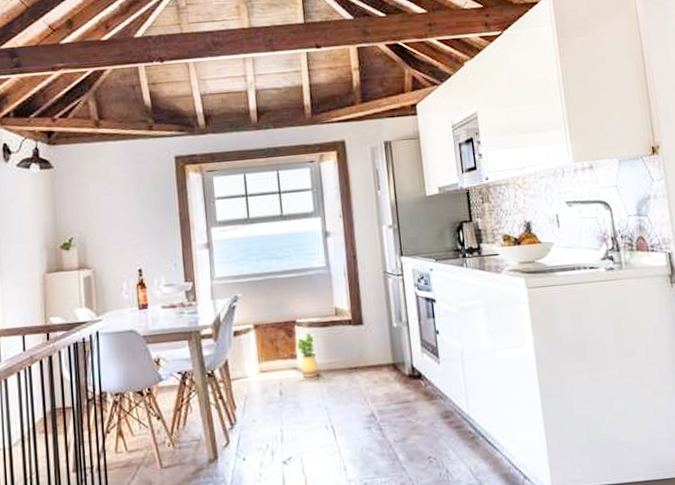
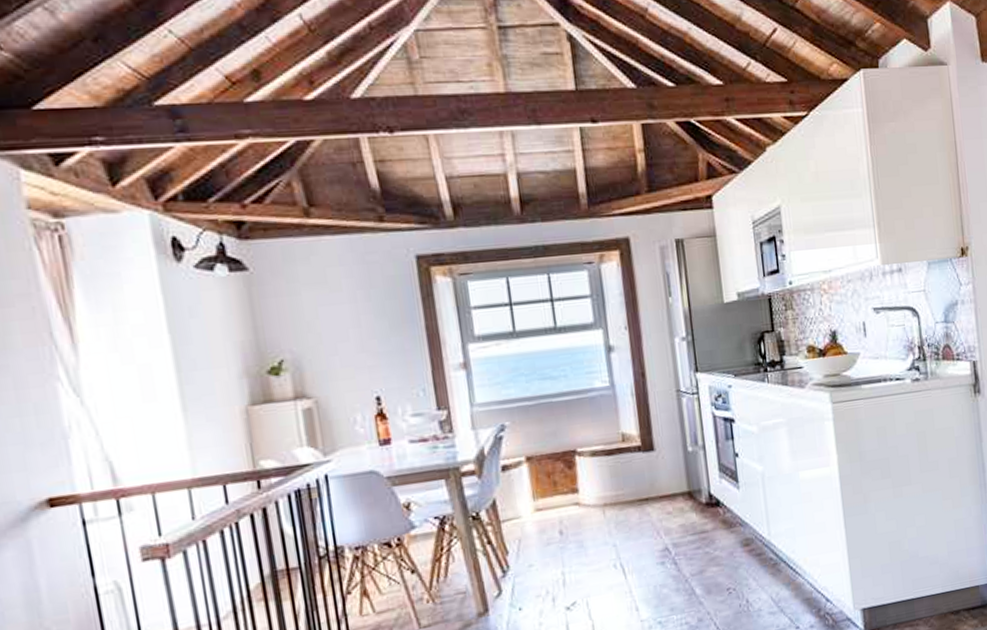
potted plant: present [295,332,319,378] -> none [576,462,605,513]

